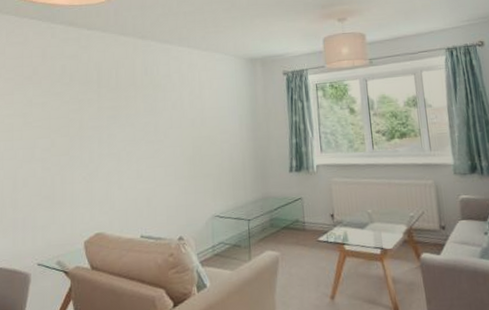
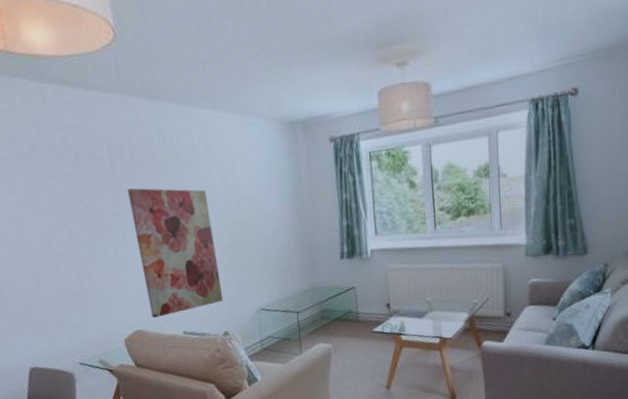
wall art: none [109,106,182,221] -> present [127,188,224,318]

